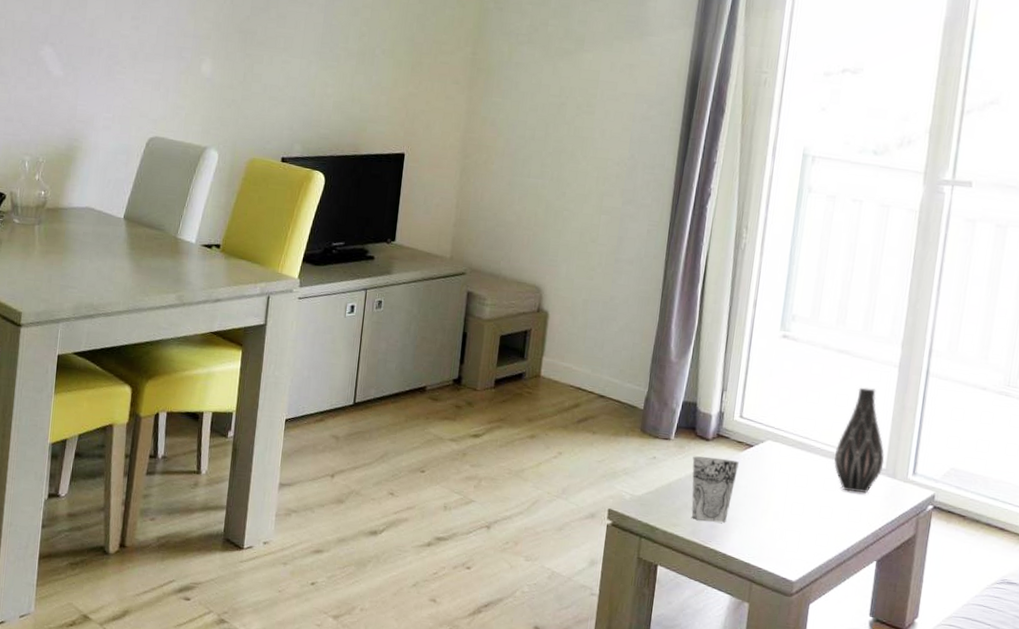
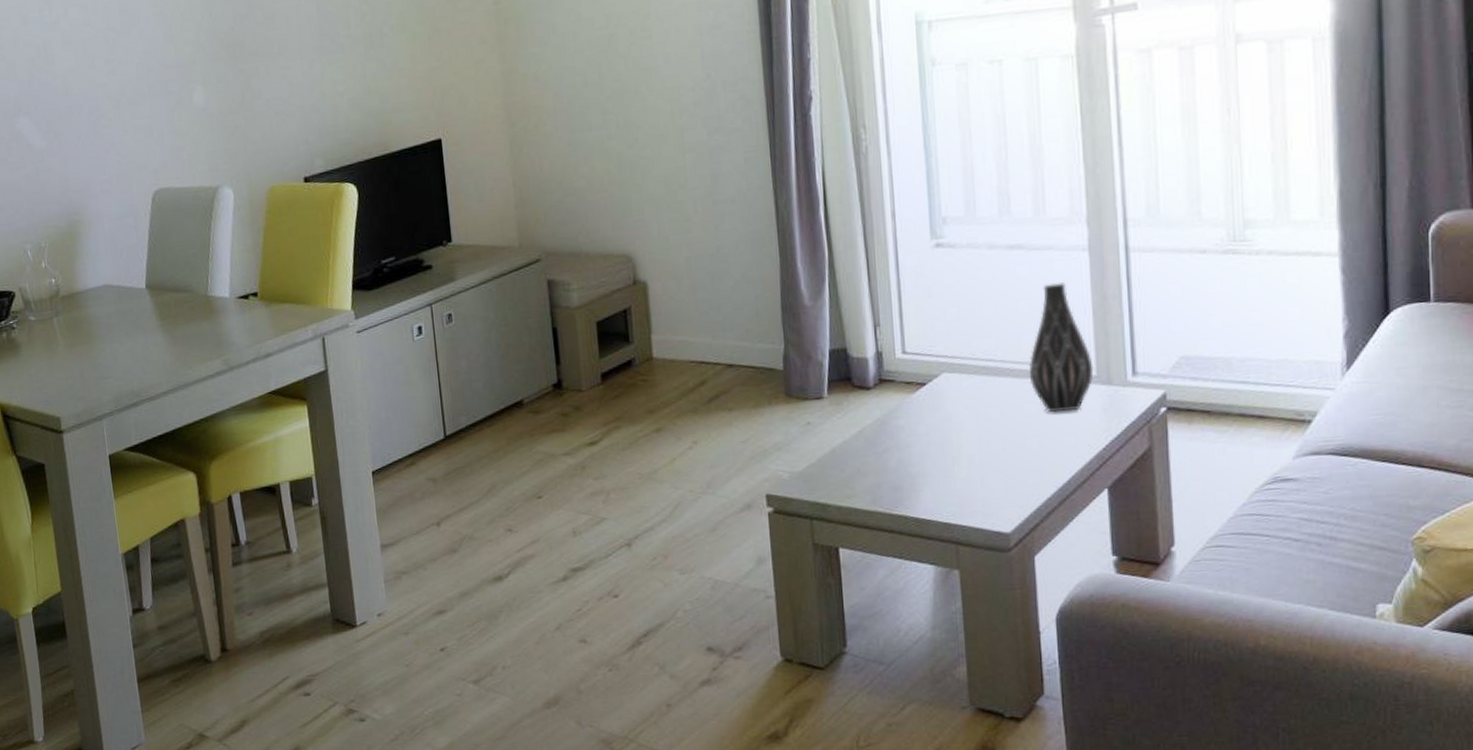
cup: present [691,456,739,523] -> none [855,405,913,485]

